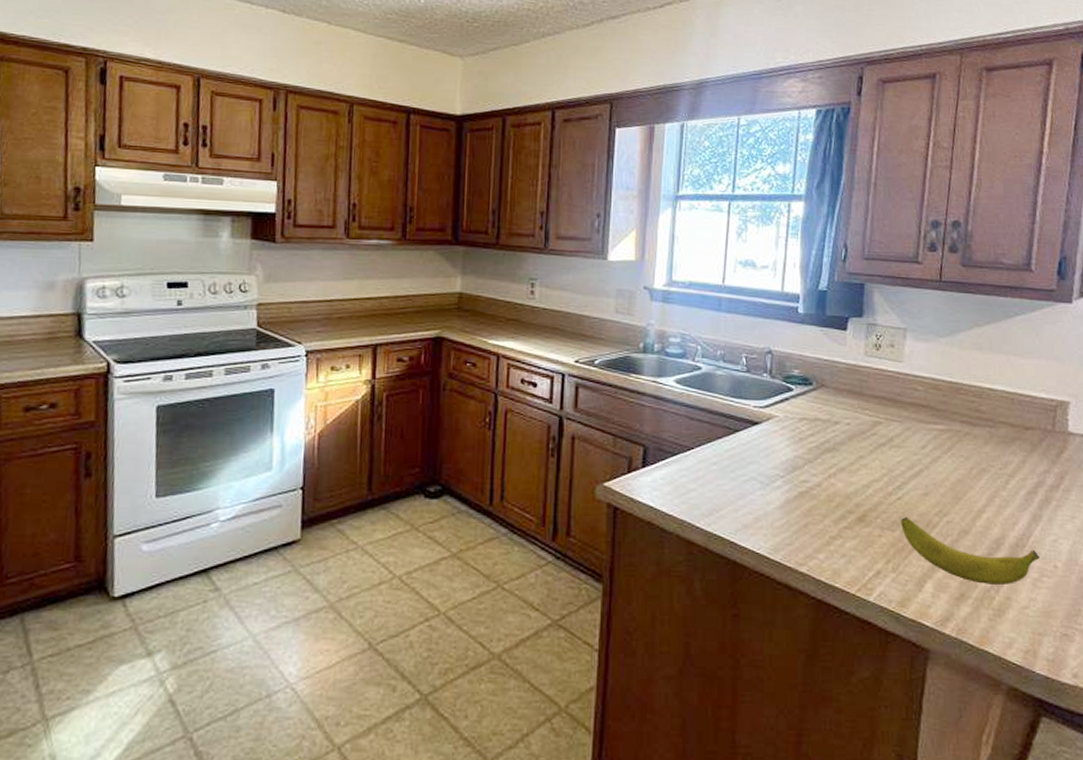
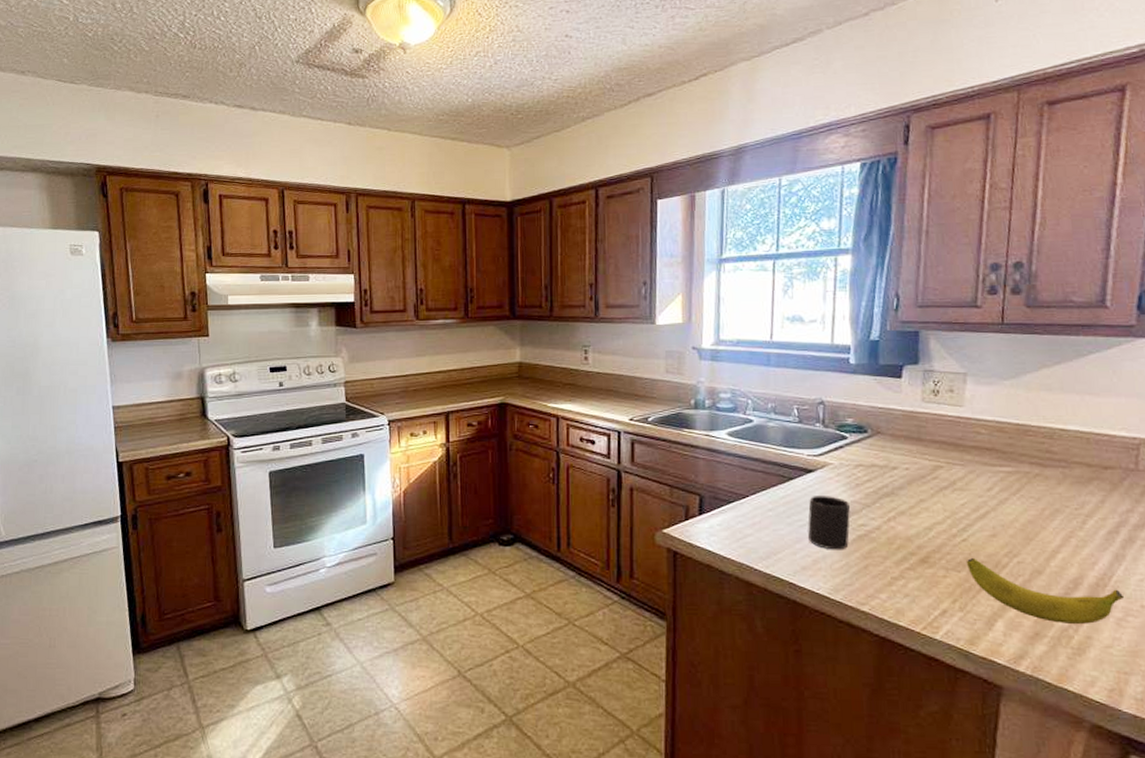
mug: none [751,449,793,508] -> present [808,496,850,550]

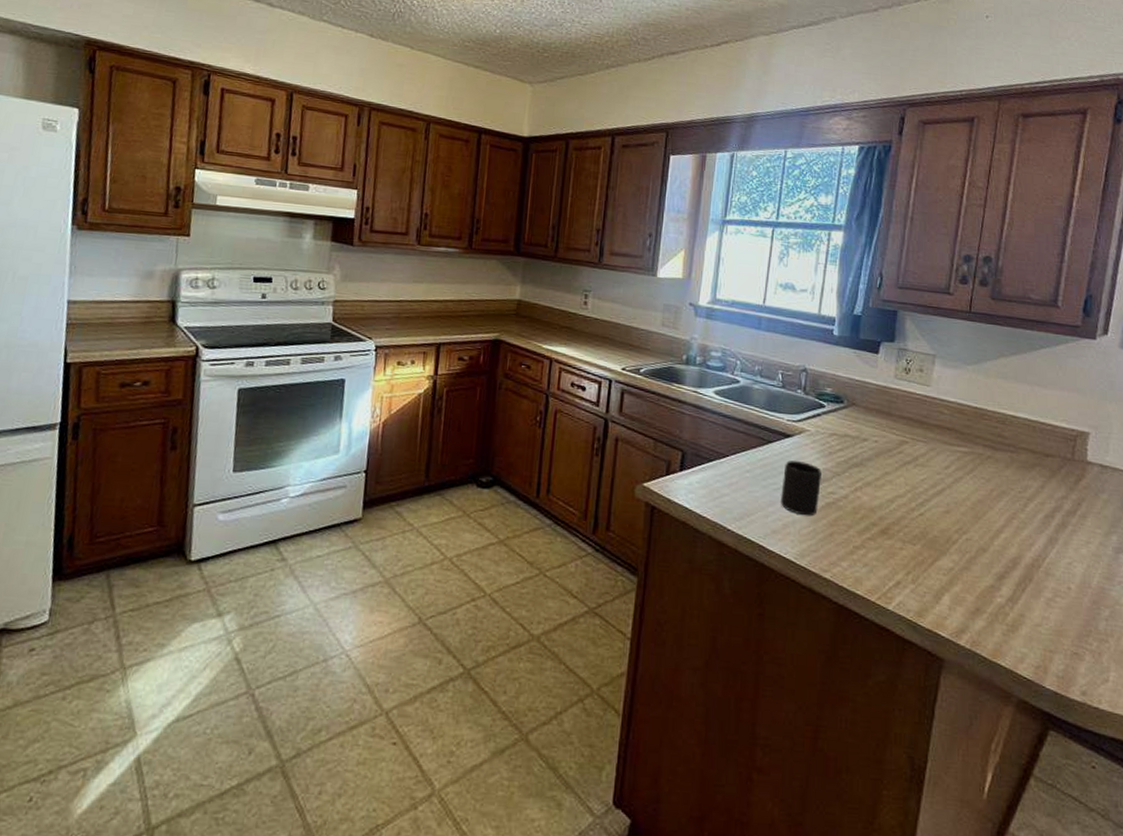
banana: present [967,558,1125,625] -> none [922,532,1055,603]

